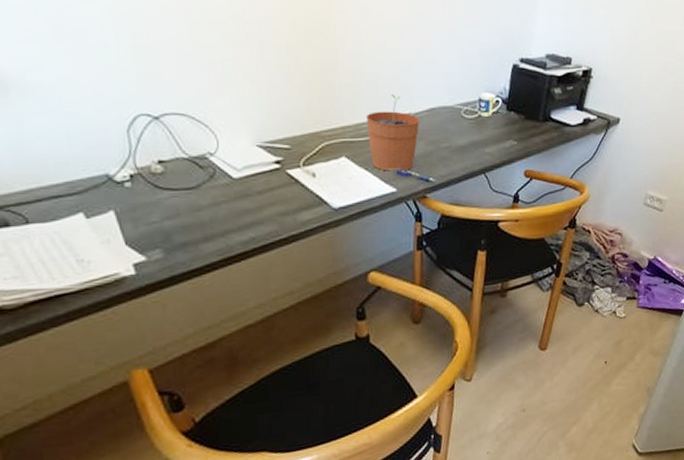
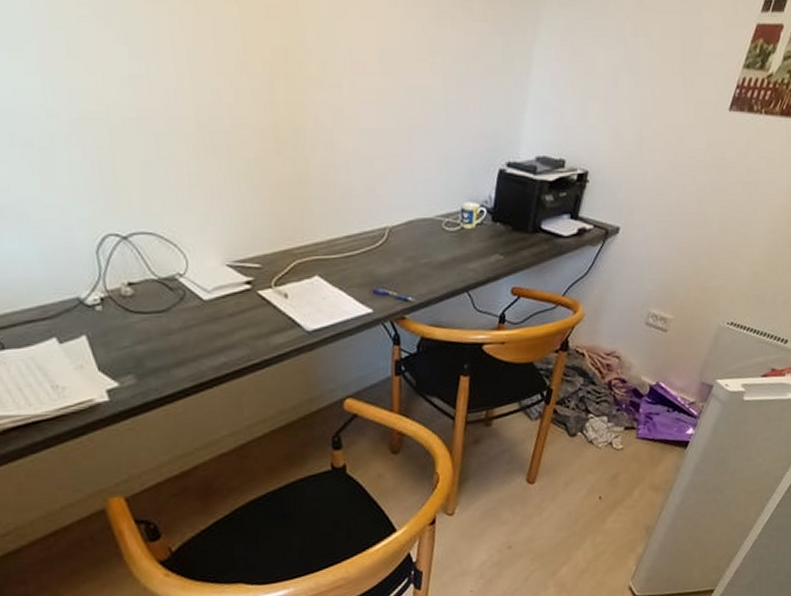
plant pot: present [365,95,421,171] -> none [339,207,398,291]

